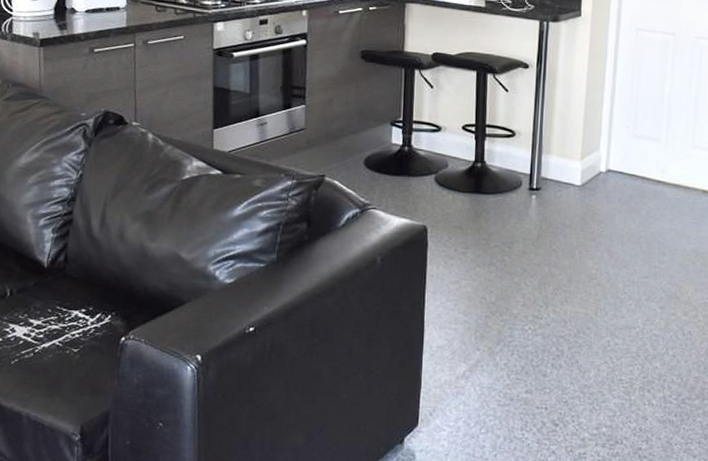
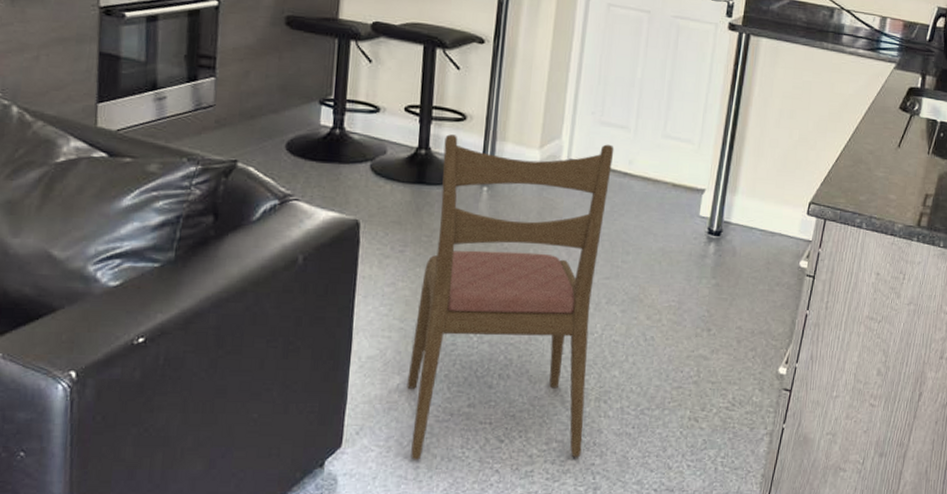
dining chair: none [472,149,648,441] -> present [407,134,614,460]

